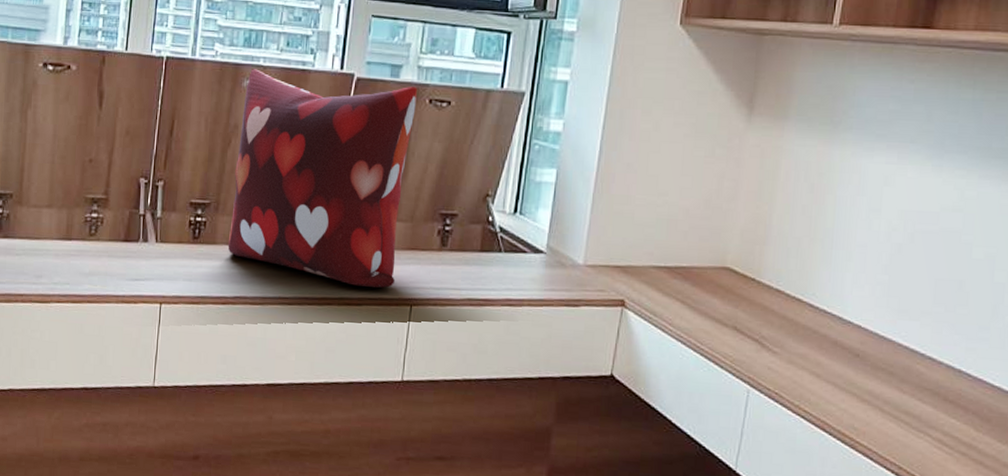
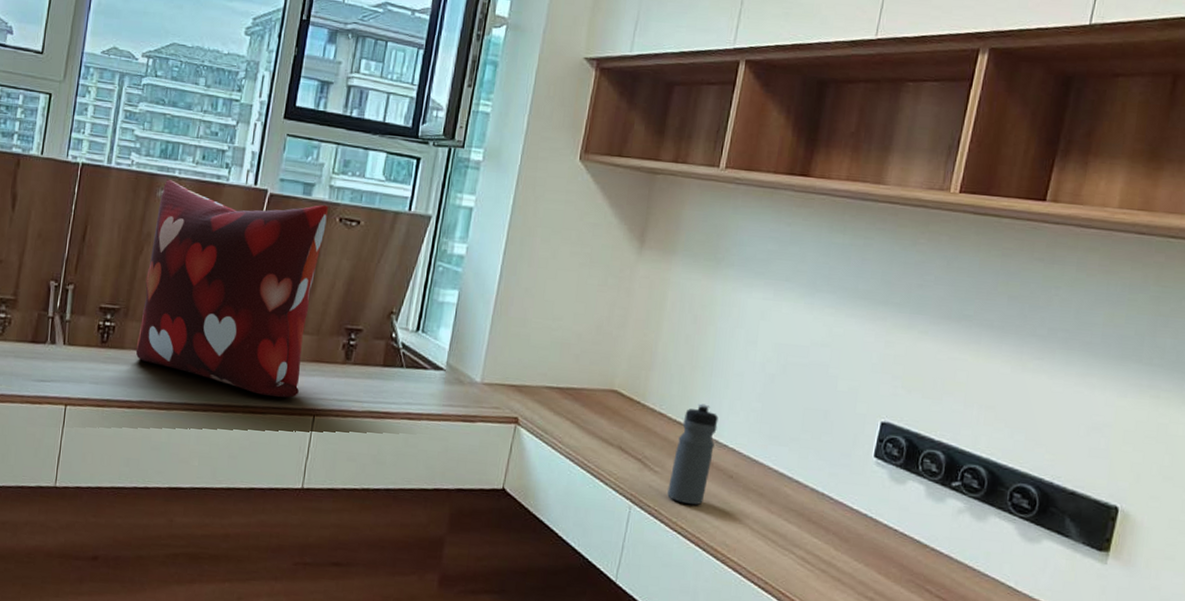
water bottle: none [788,278,841,387] -> present [667,403,718,505]

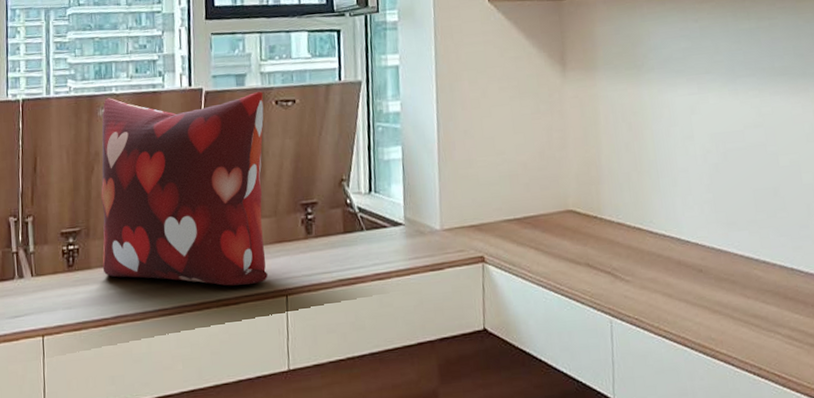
water bottle: present [667,403,718,505] -> none [641,205,680,307]

